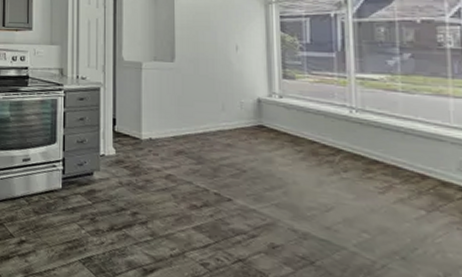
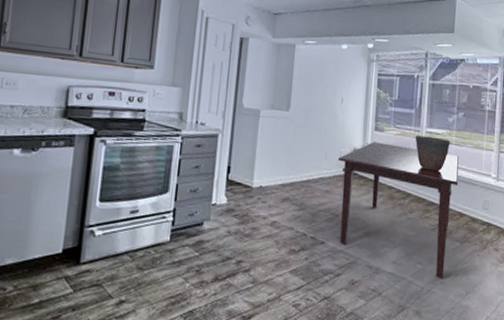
dining table: none [239,91,414,254] -> present [338,142,459,280]
clay pot: none [340,82,394,124] -> present [415,135,450,171]

